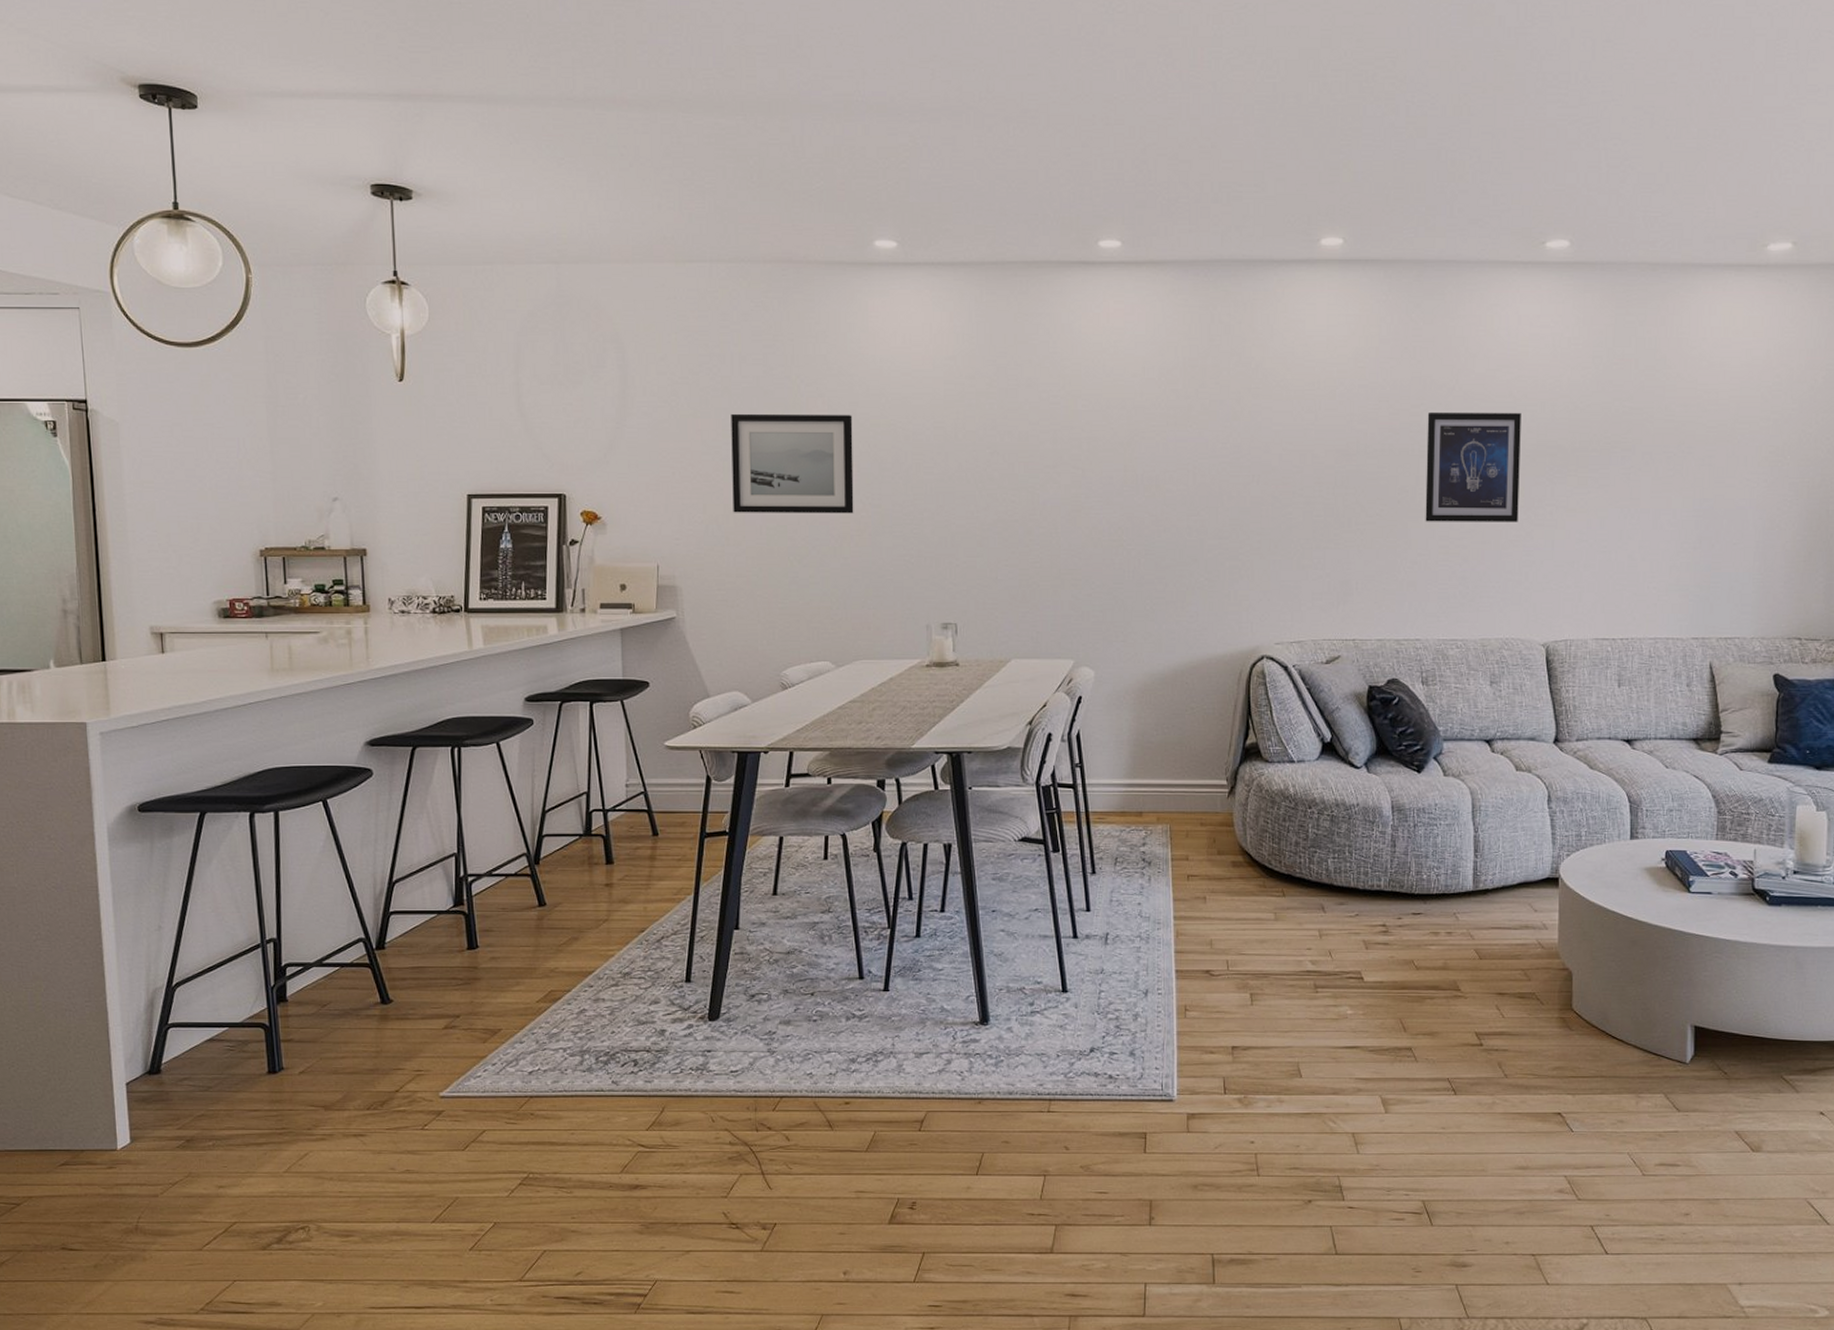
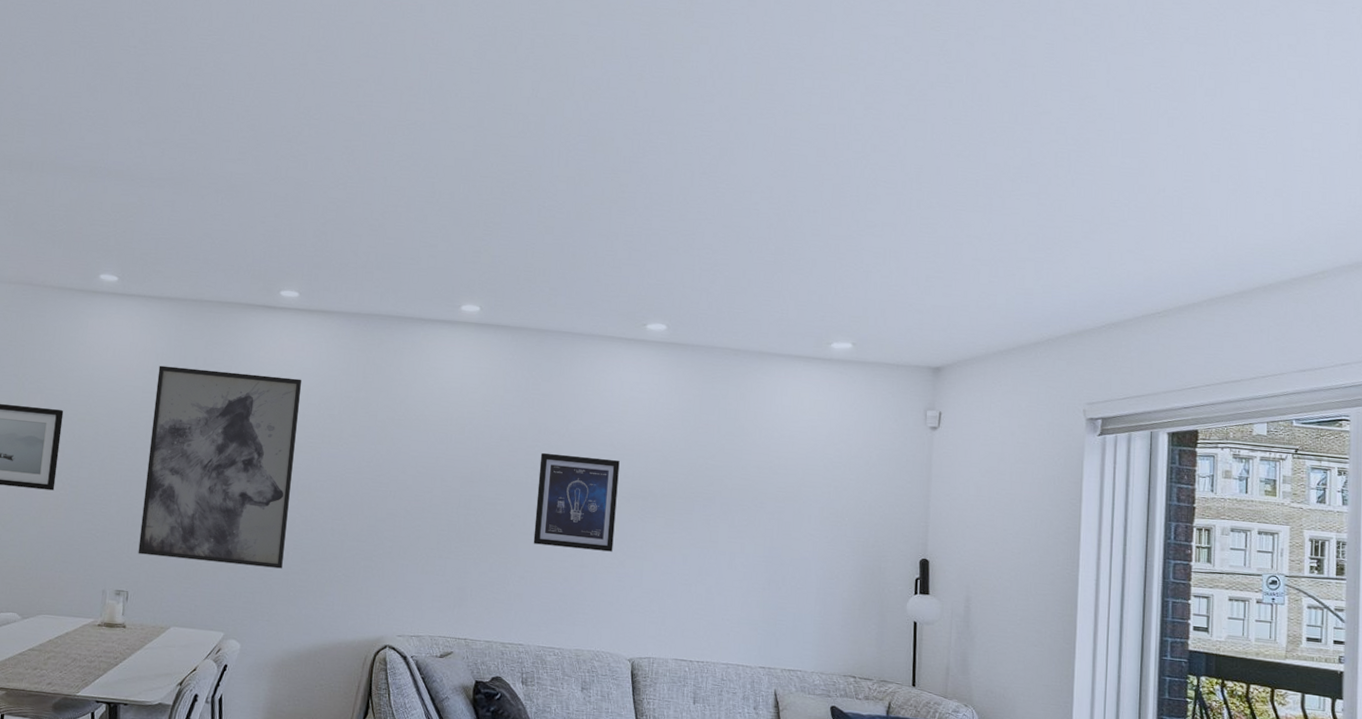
wall art: none [960,348,1136,580] -> present [138,365,302,569]

